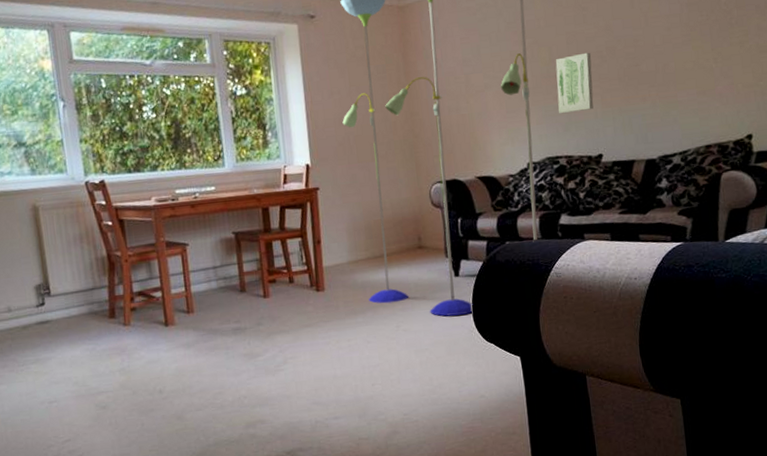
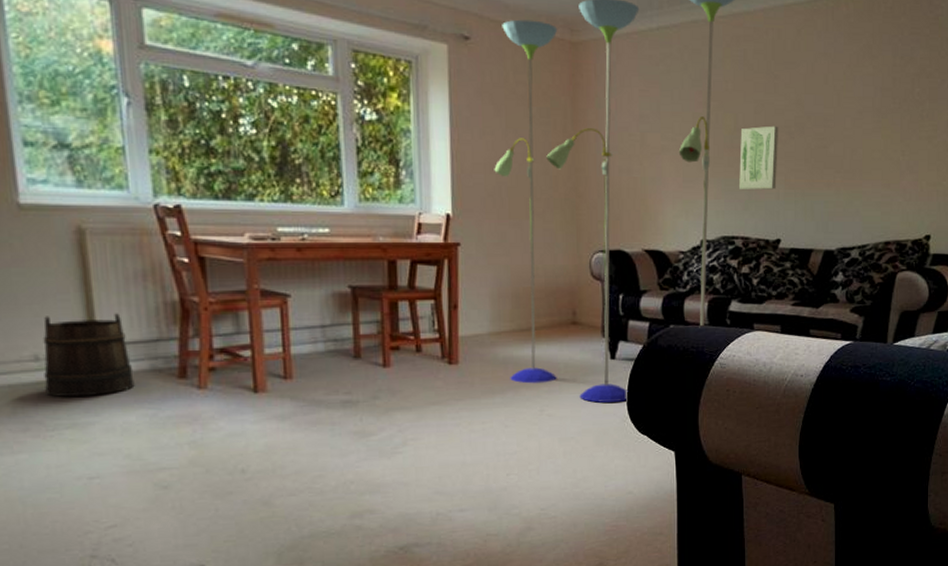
bucket: none [13,270,78,339] -> present [43,313,135,398]

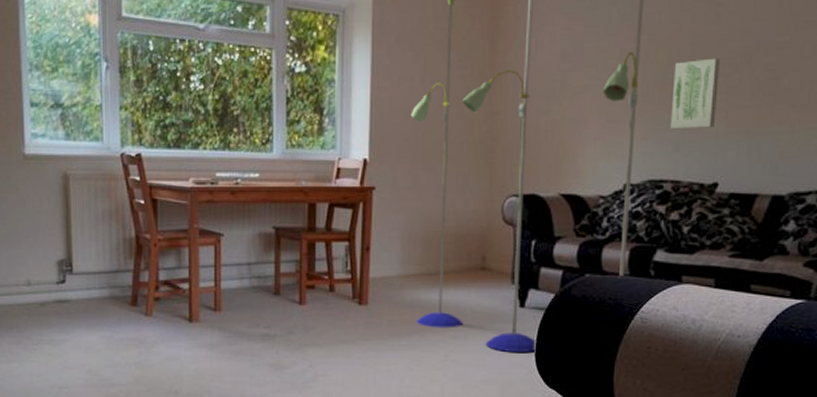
bucket: present [43,313,135,398] -> none [33,247,98,318]

